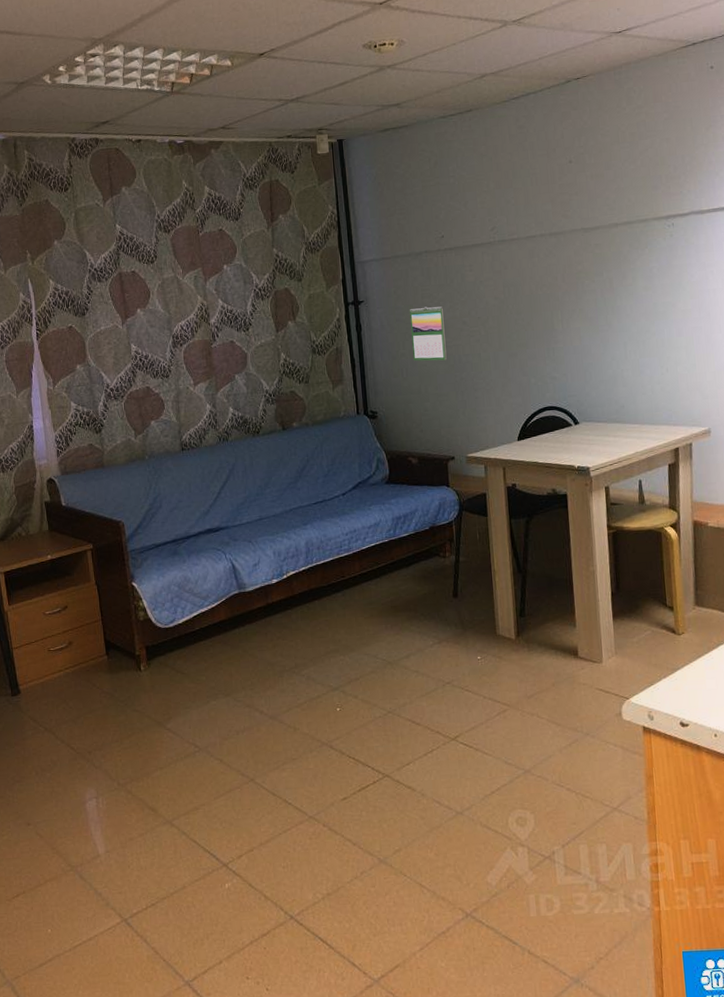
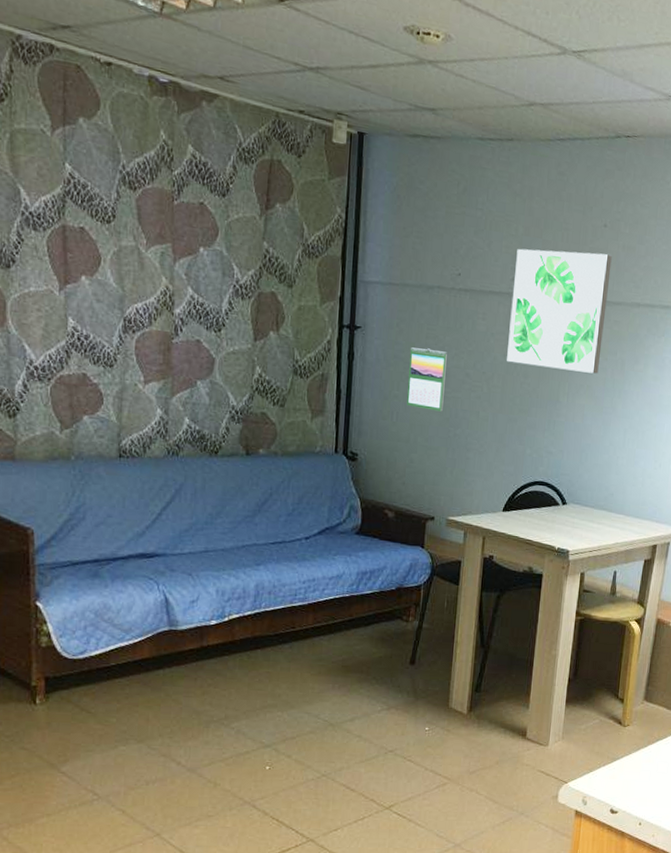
wall art: none [491,186,588,304] -> present [507,248,612,374]

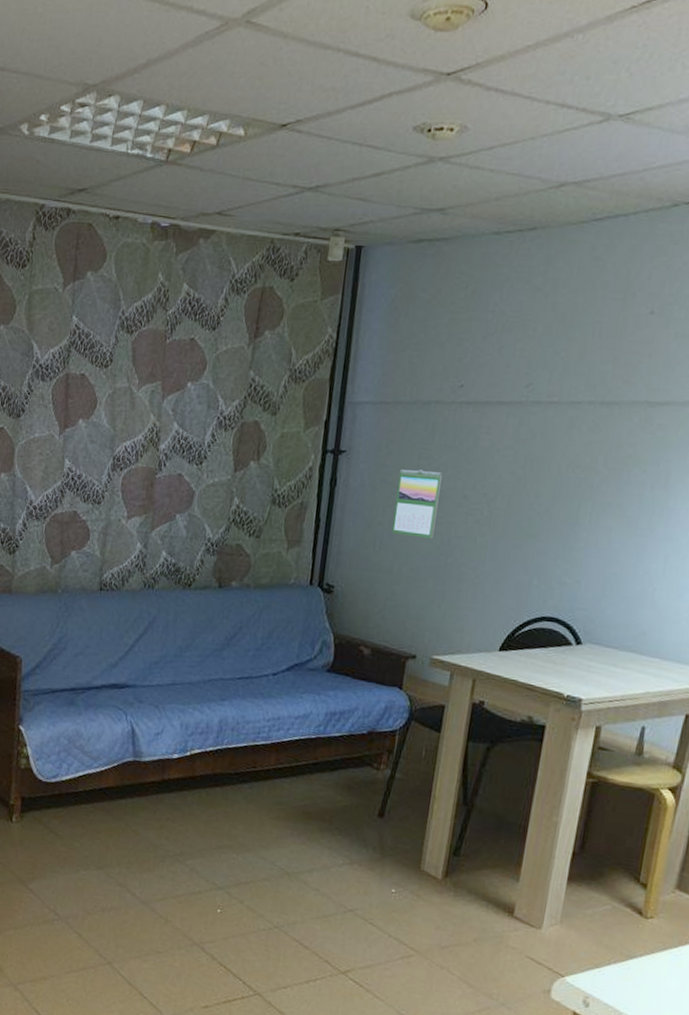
wall art: present [507,248,612,374] -> none [514,346,660,489]

